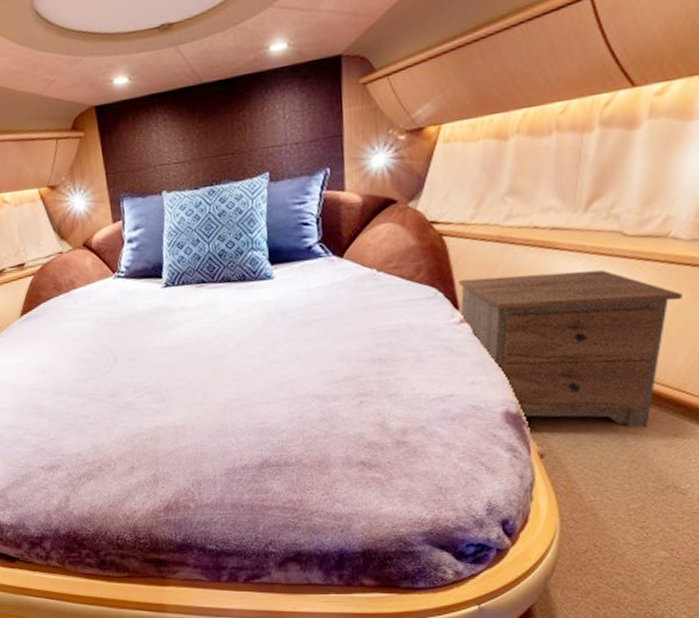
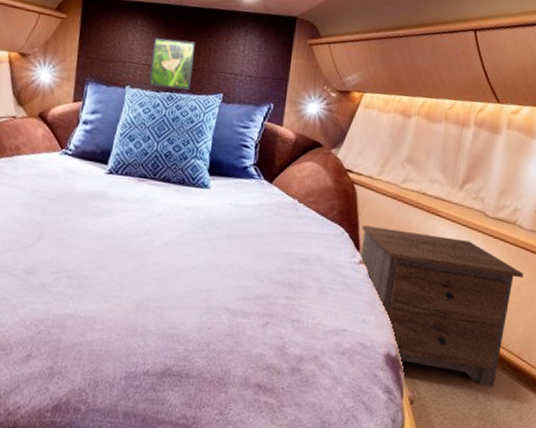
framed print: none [179,122,231,185] -> present [149,37,197,91]

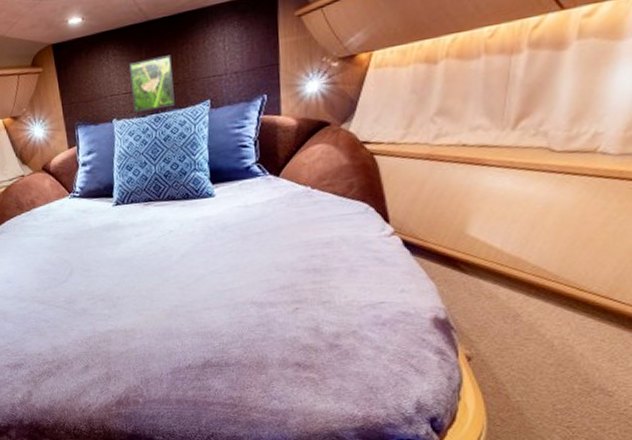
nightstand: present [359,225,523,387] -> none [389,184,610,333]

